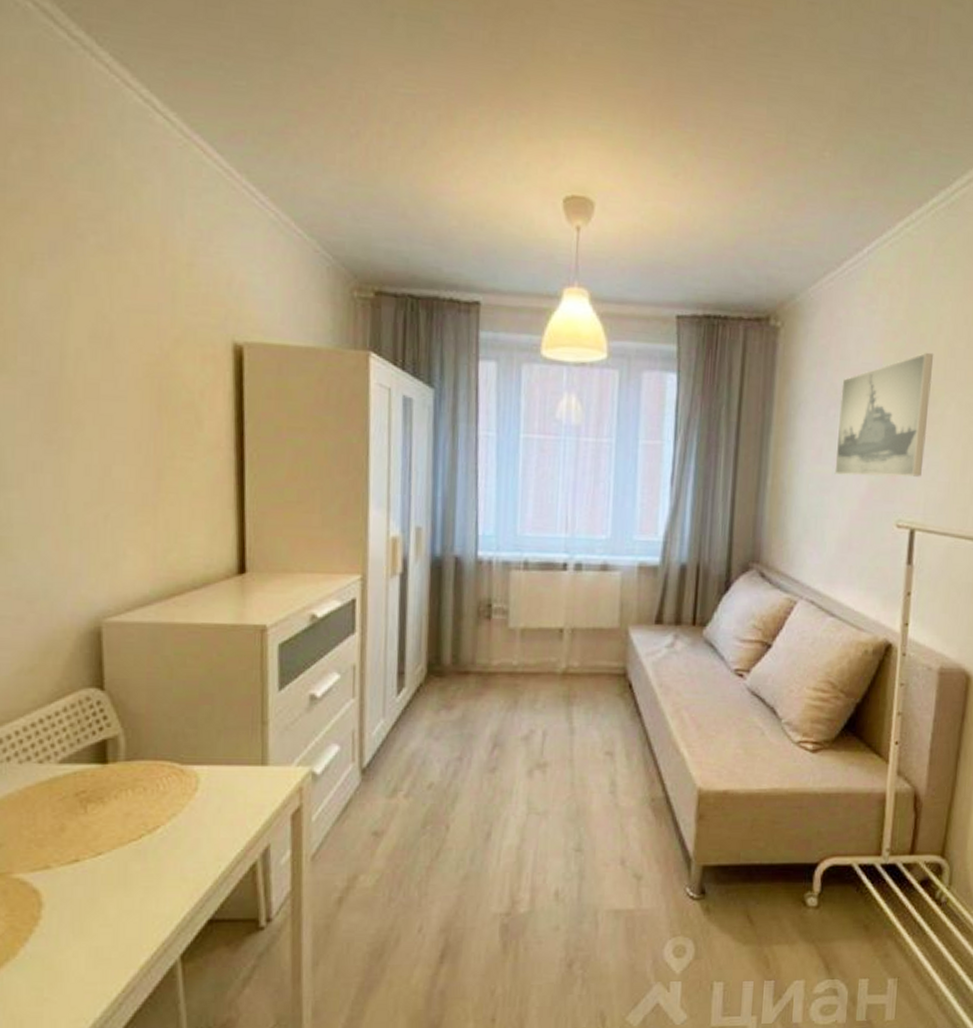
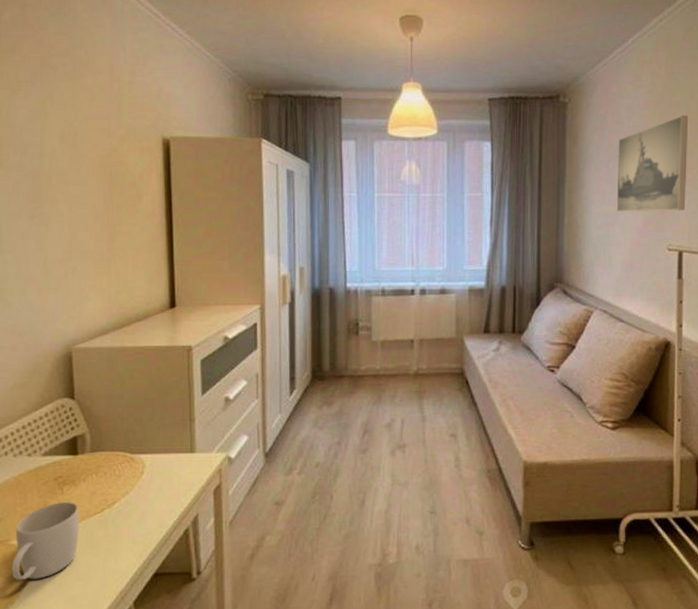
mug: none [14,825,108,926] -> present [11,502,79,581]

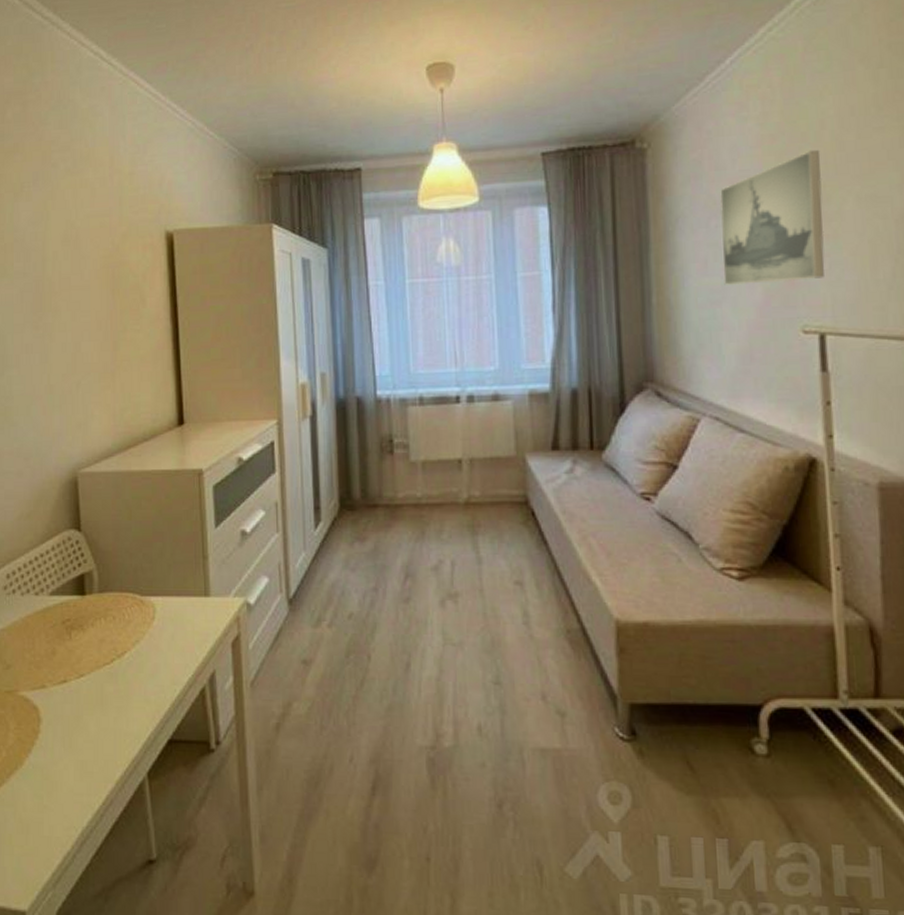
mug: present [11,502,79,581] -> none [20,650,88,738]

